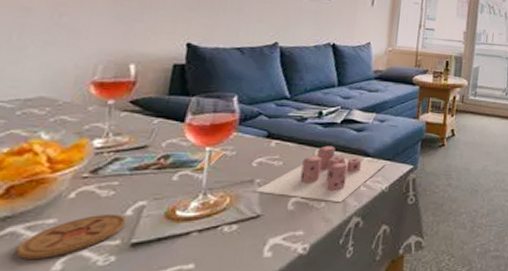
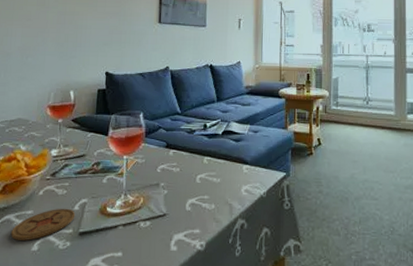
candle: present [255,145,386,203] -> none [161,154,262,206]

